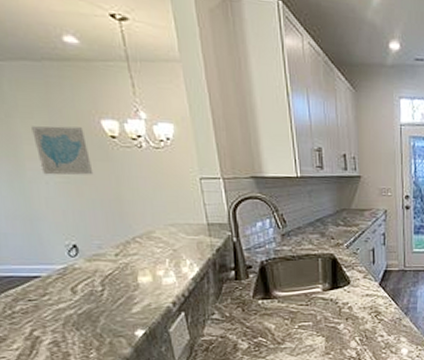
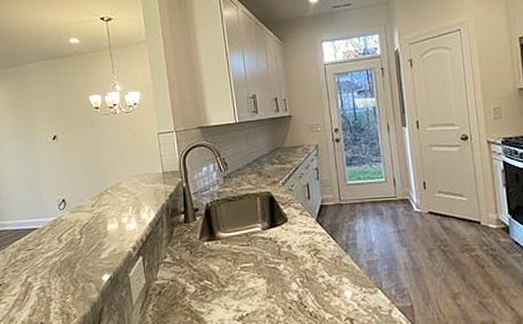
wall art: present [31,126,94,175] -> none [44,104,81,144]

